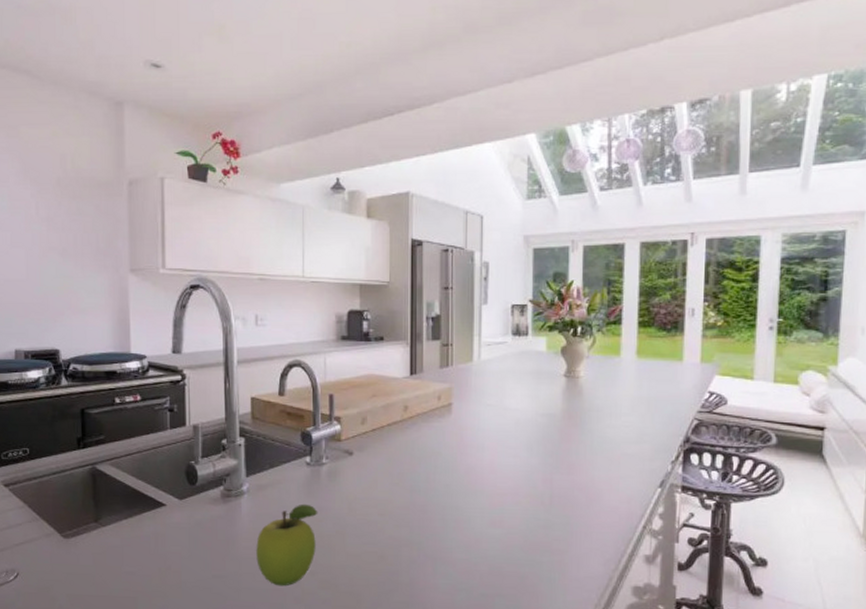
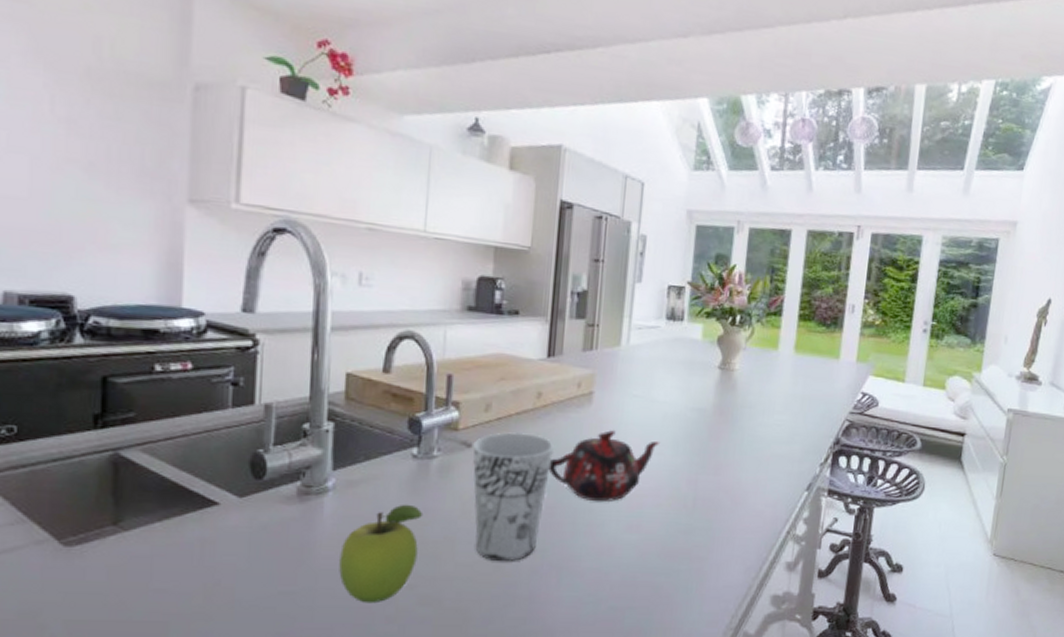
cup: none [354,440,421,553] -> present [472,431,554,562]
teapot: none [418,436,515,501] -> present [548,430,661,502]

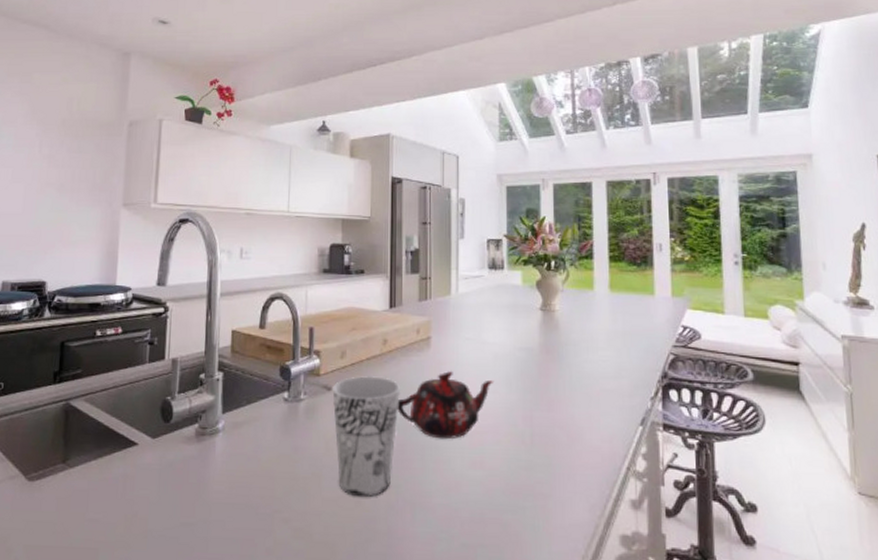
fruit: present [339,504,423,604] -> none [228,443,294,536]

